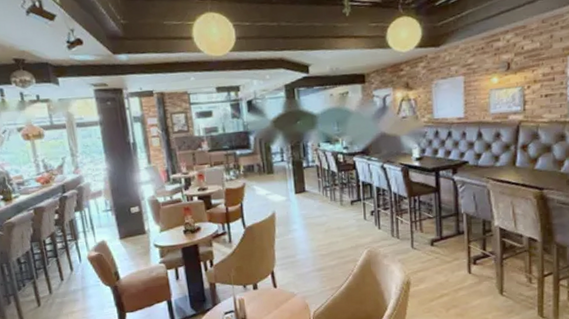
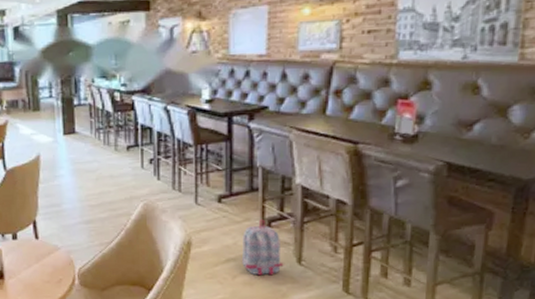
backpack: none [453,257,489,307] -> present [242,218,284,276]

